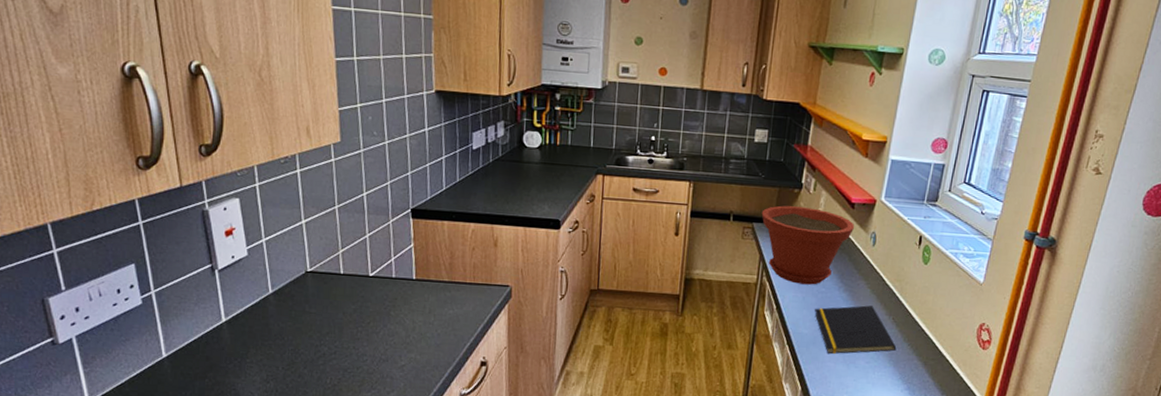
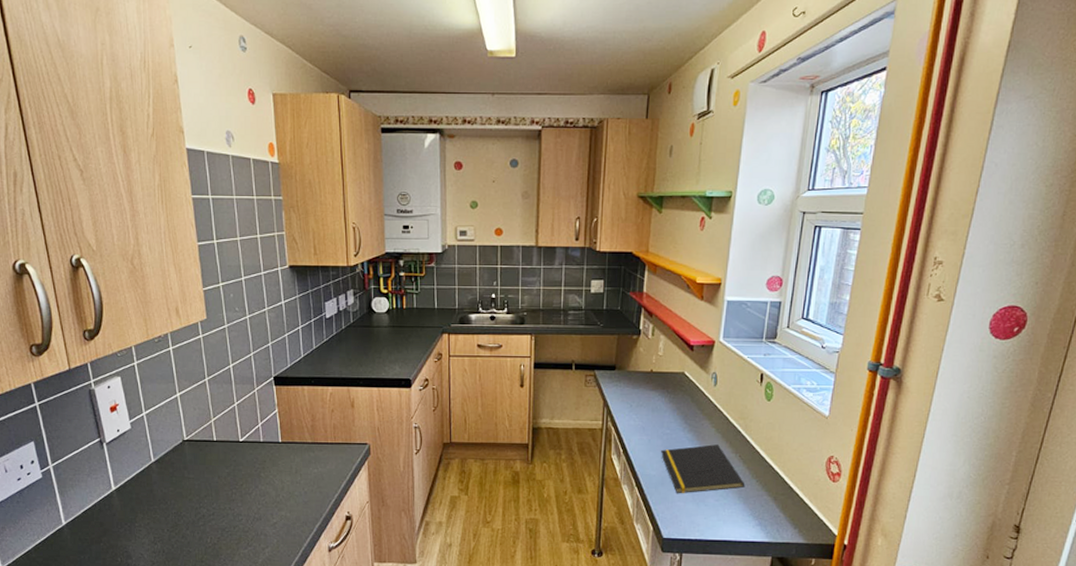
plant pot: present [761,205,854,285] -> none [602,352,694,427]

